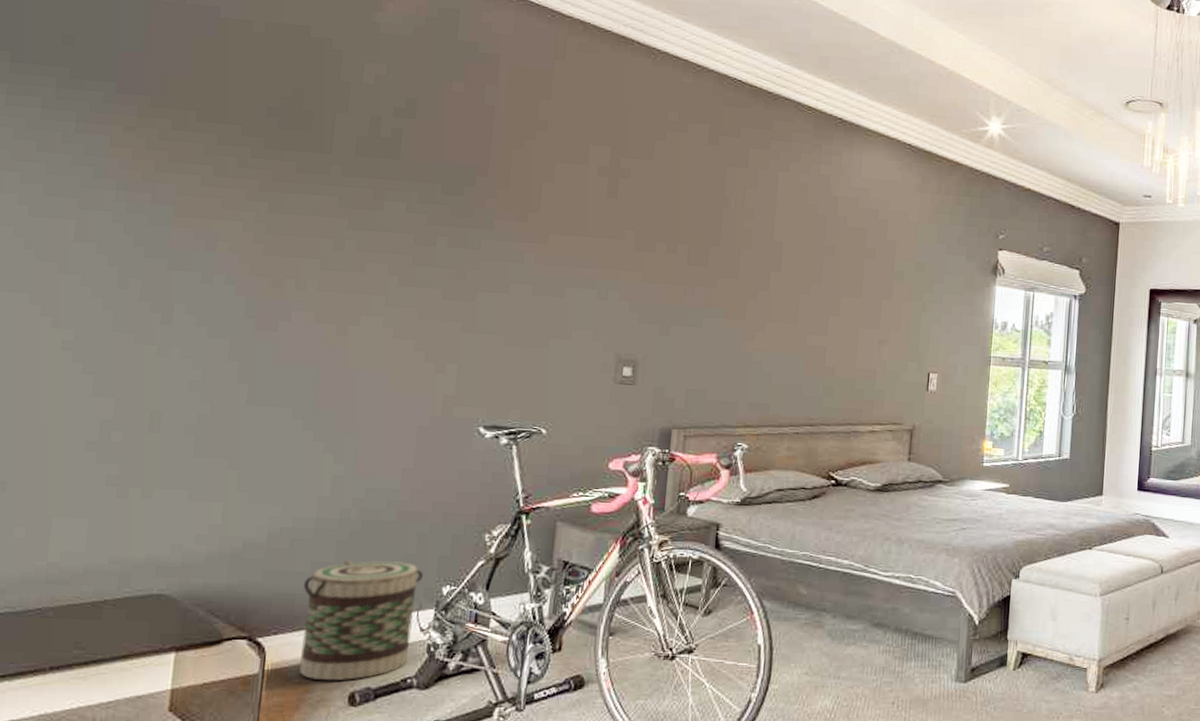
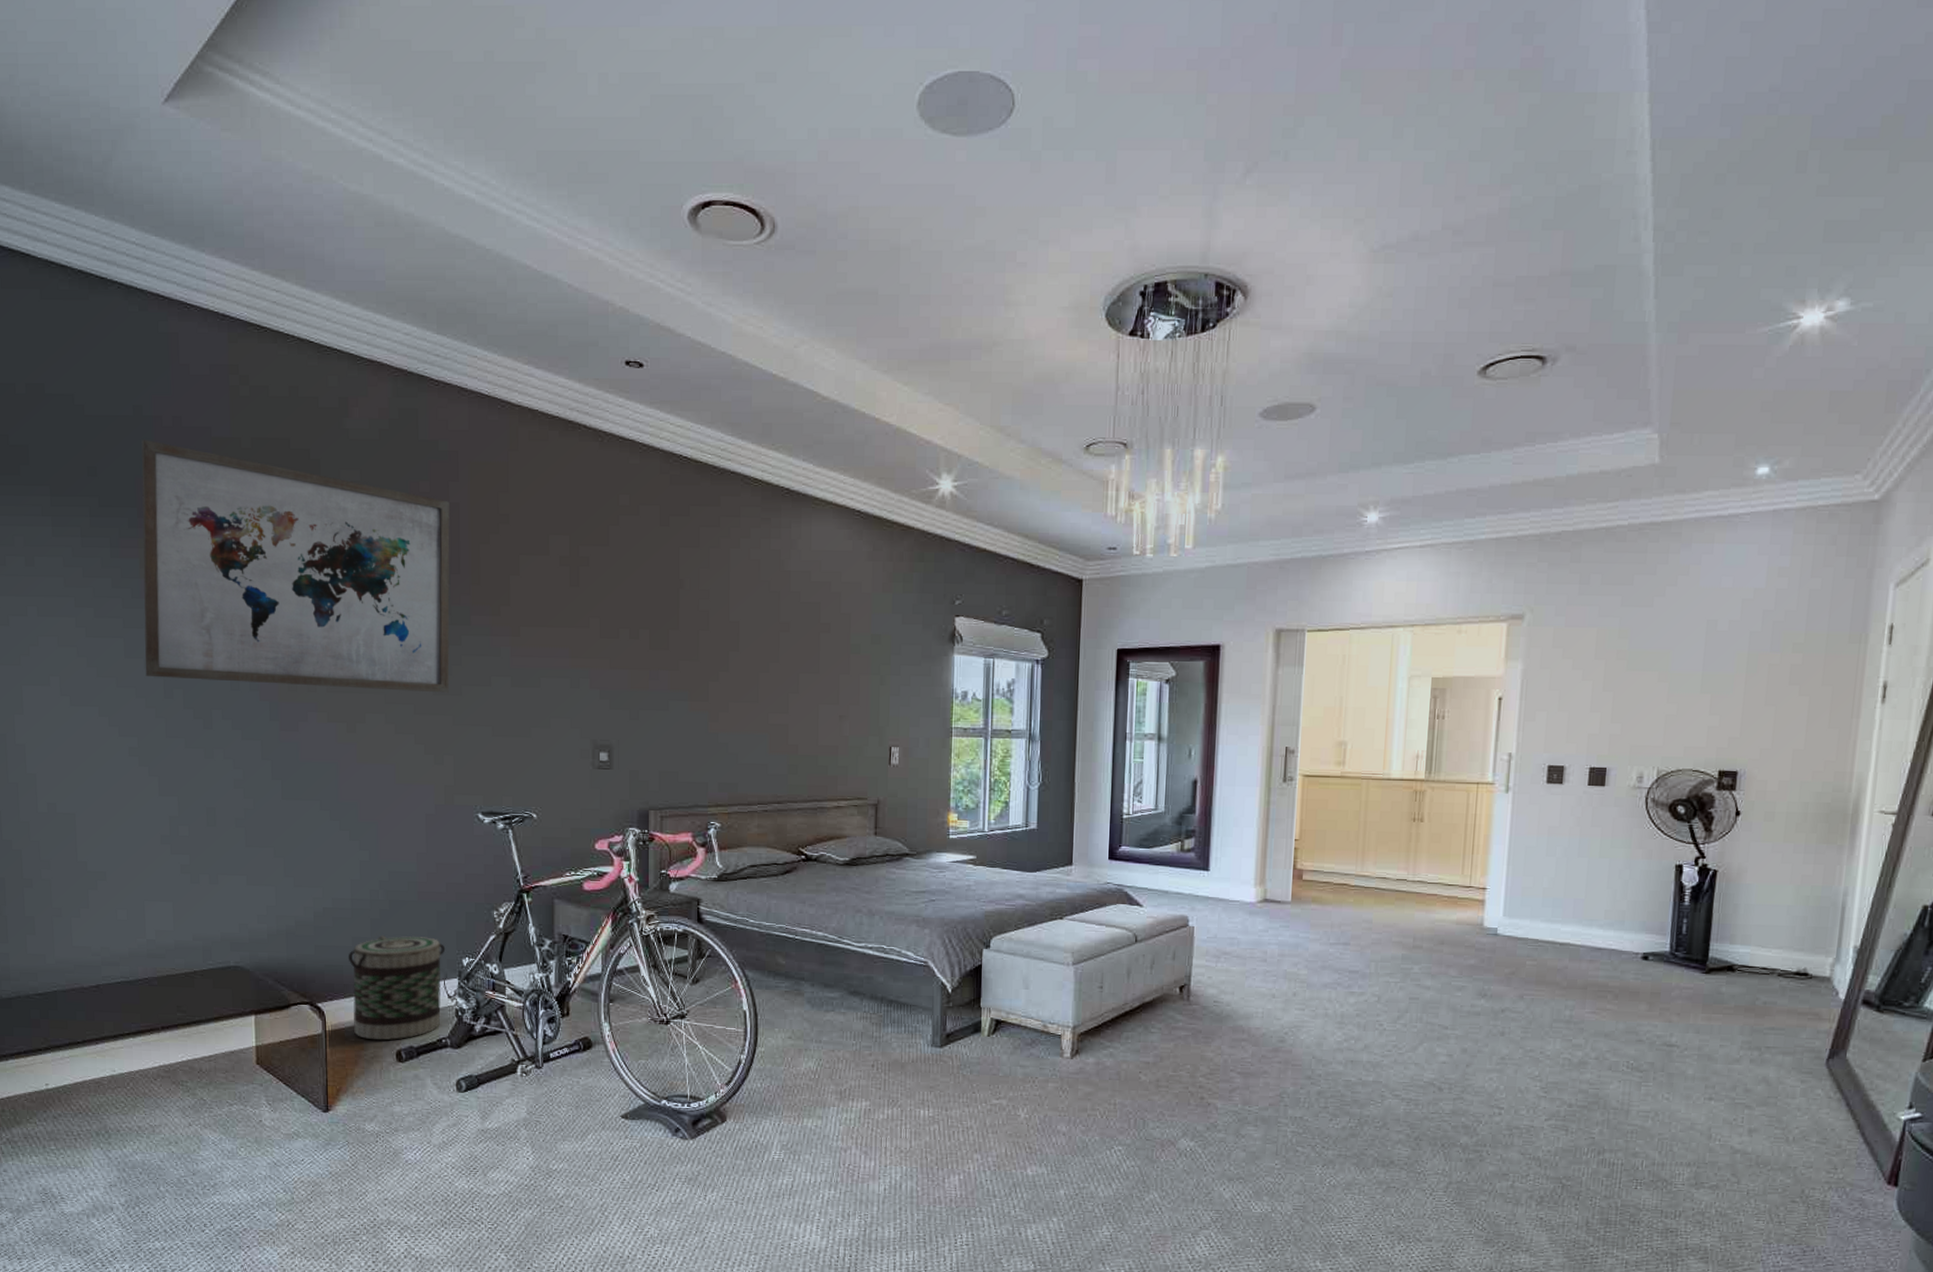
wall art: none [97,12,484,298] -> present [141,439,450,693]

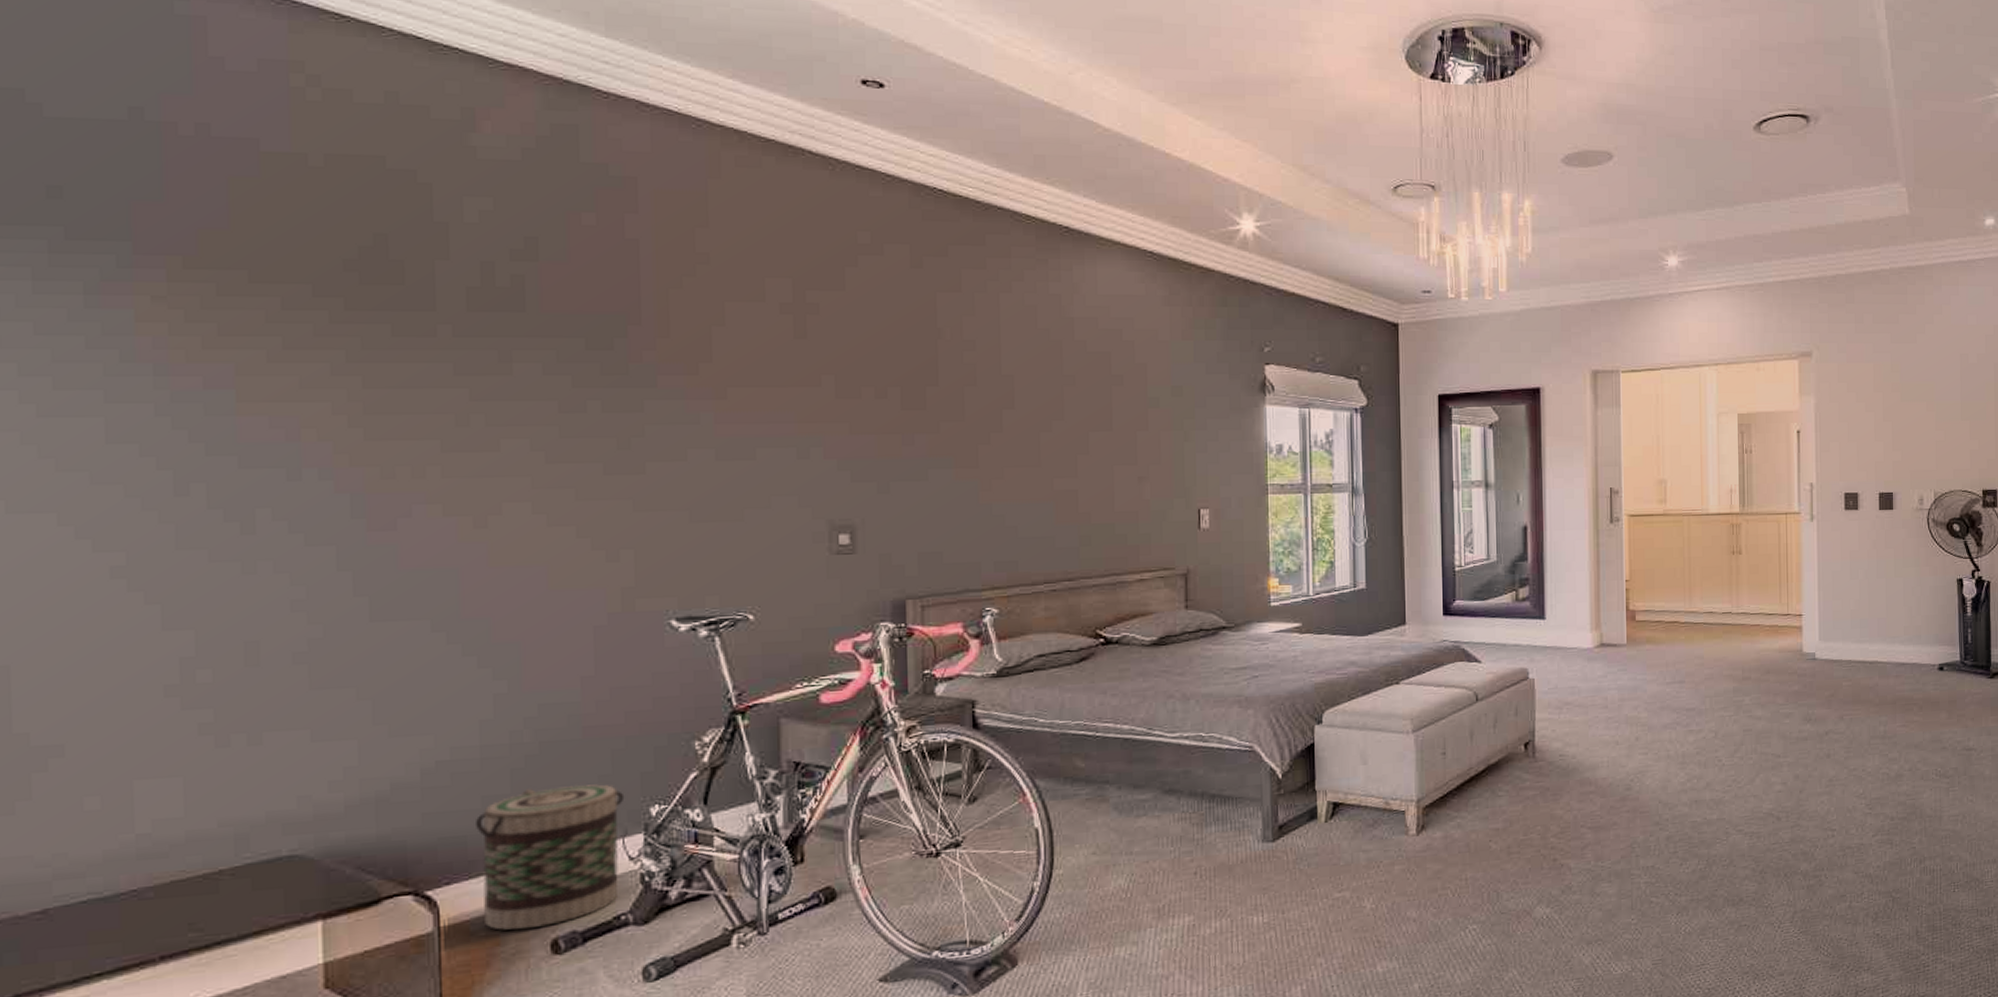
wall art: present [141,439,450,693] -> none [141,151,627,472]

